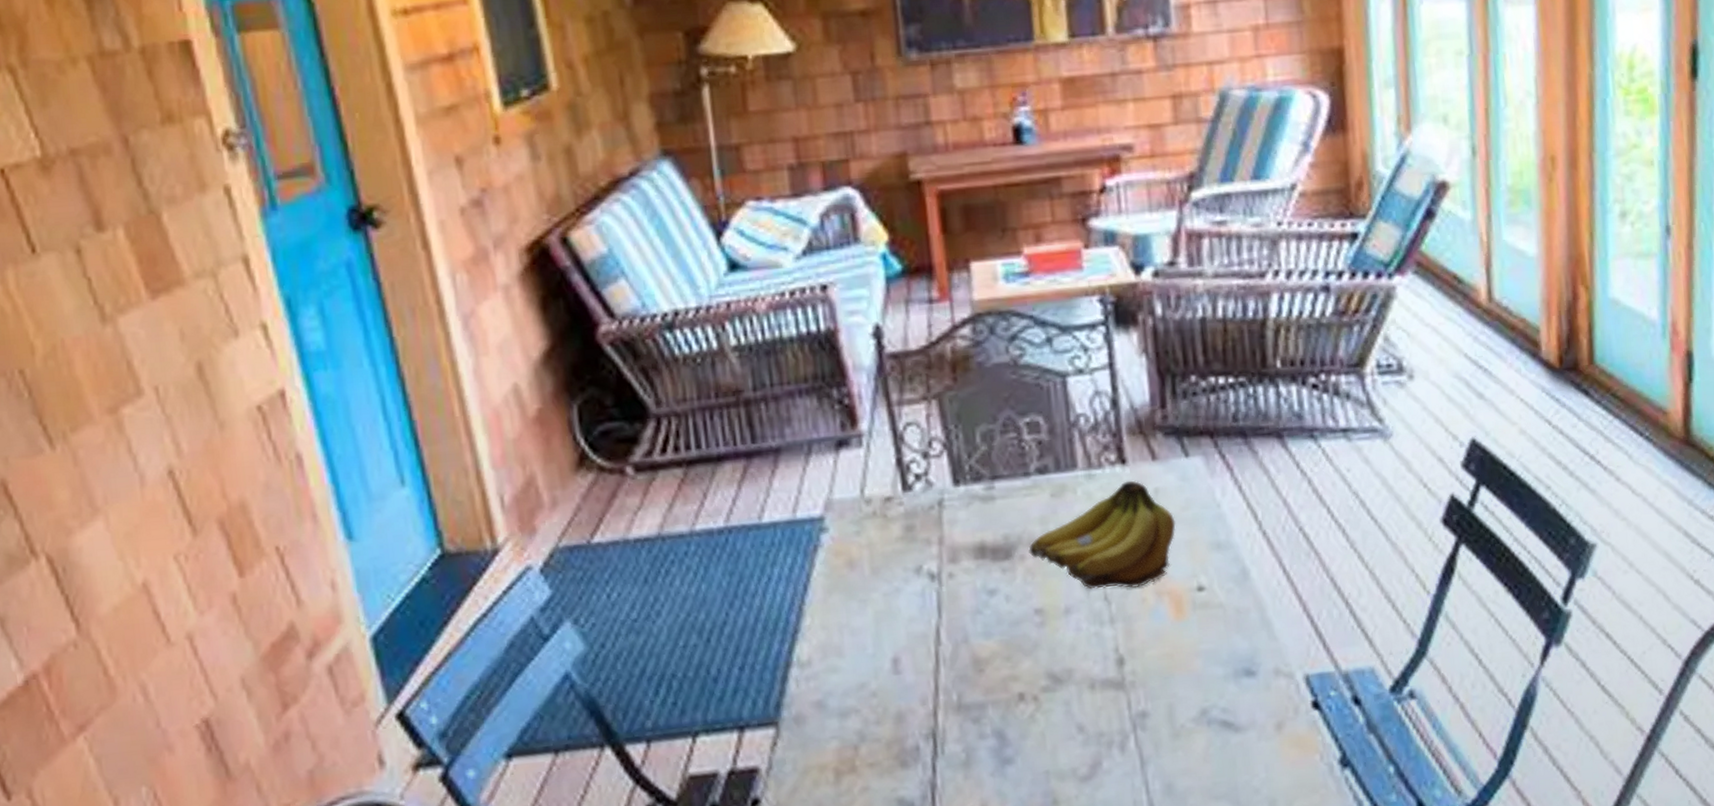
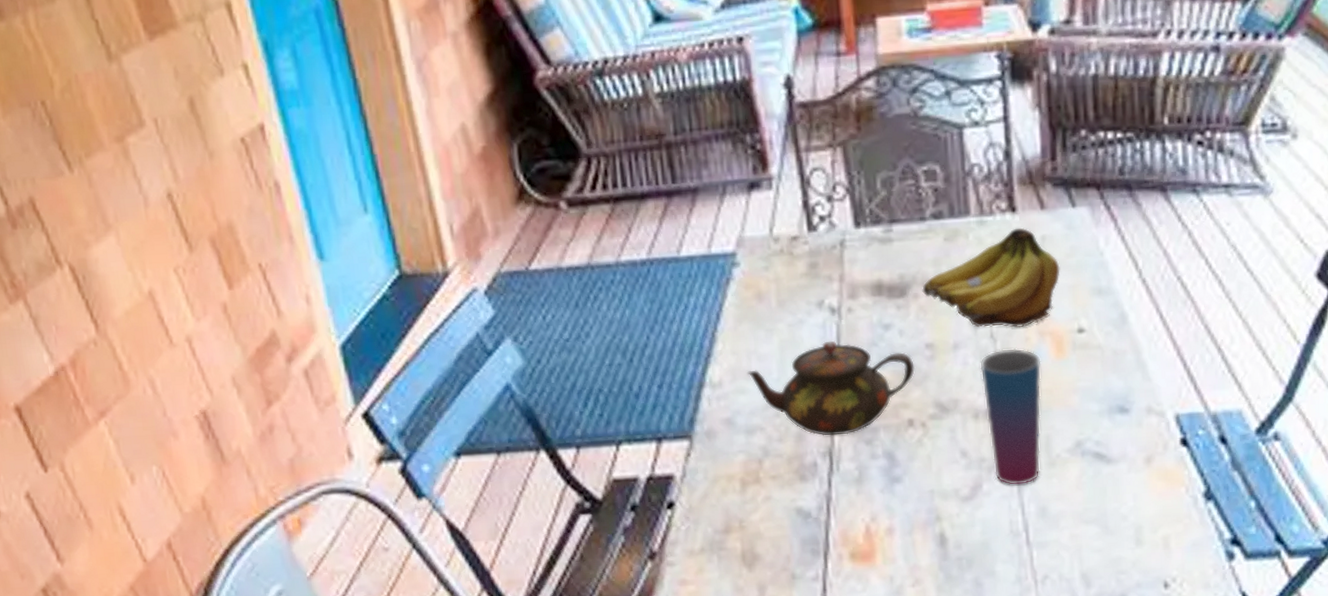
teapot: none [838,609,1024,716] -> present [746,340,915,436]
cup: none [1094,610,1165,762] -> present [980,348,1042,486]

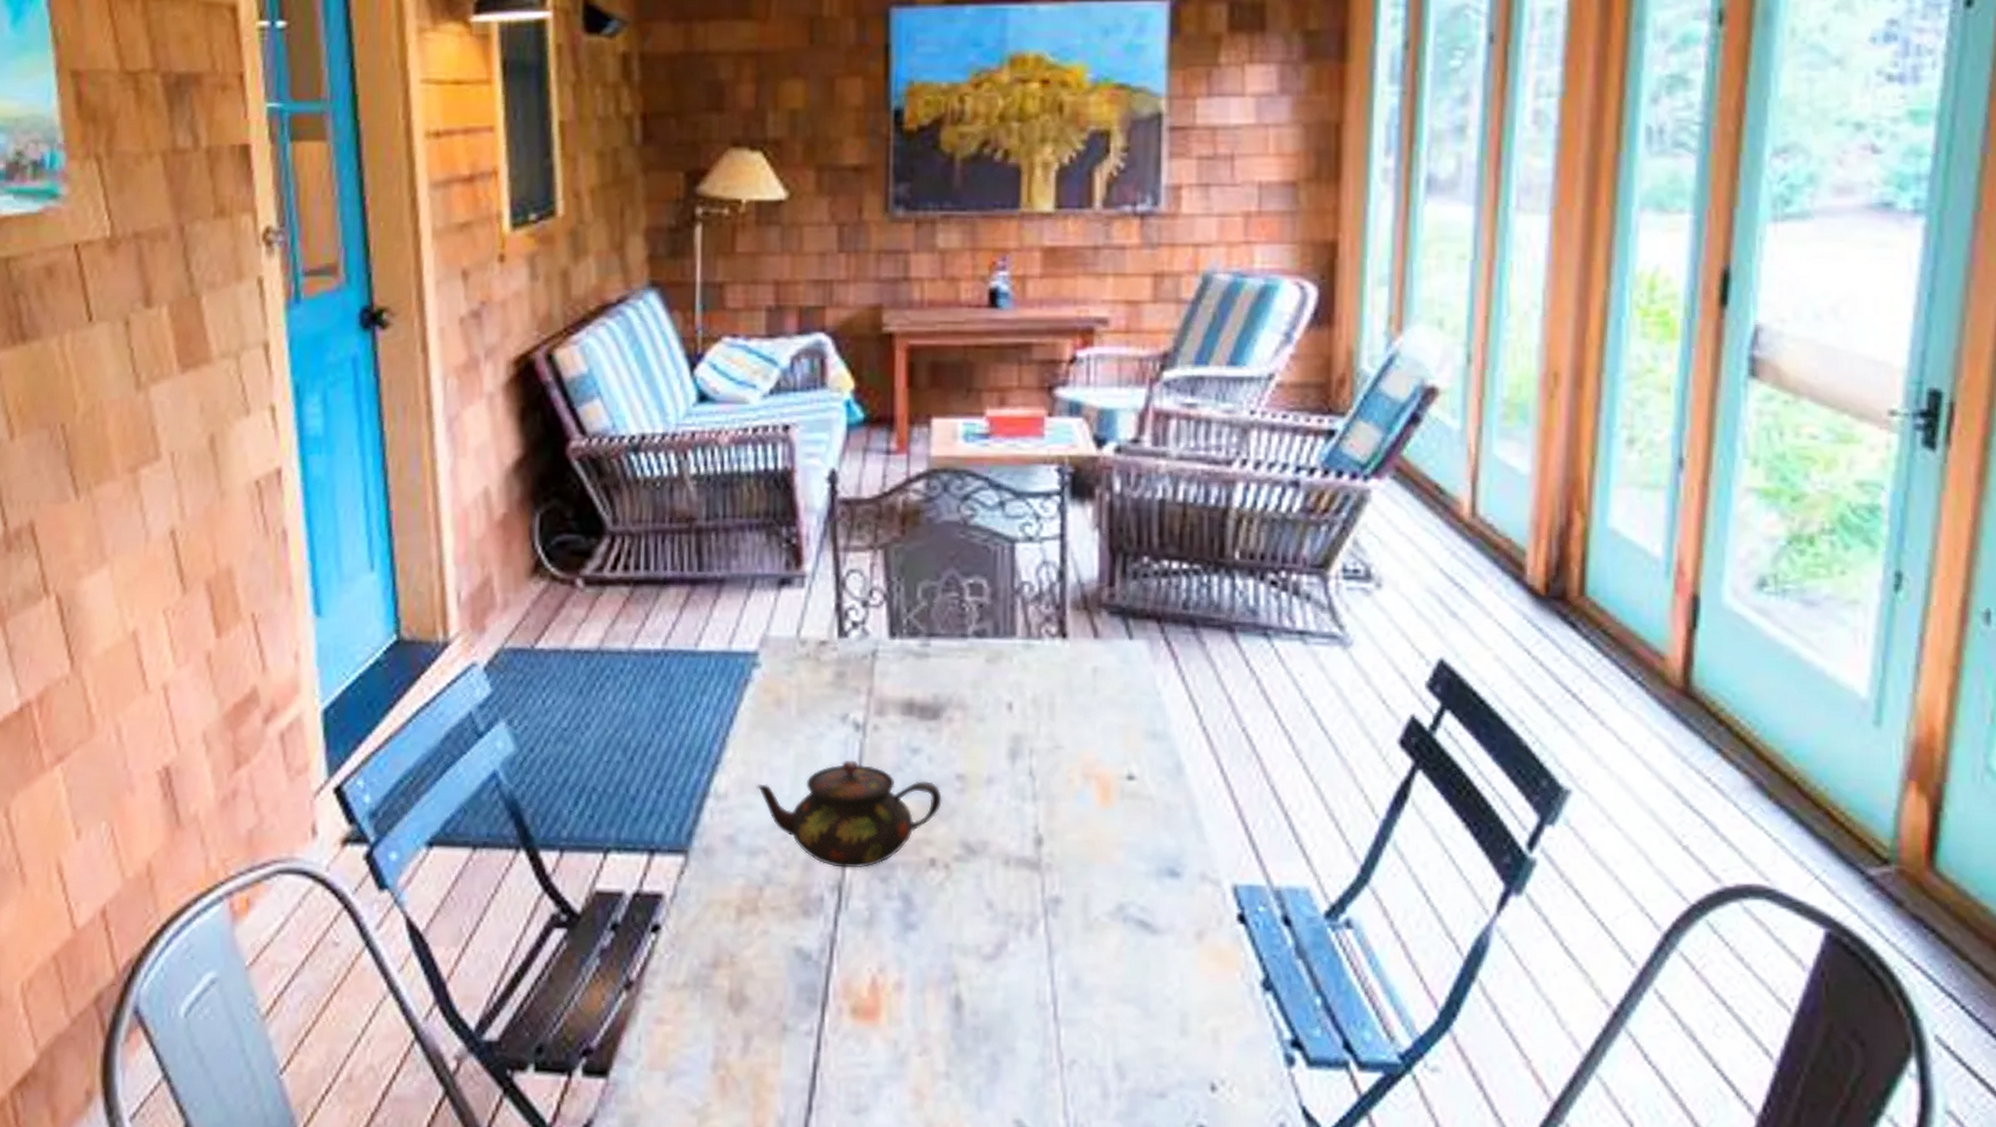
fruit: present [921,227,1060,328] -> none [956,656,1112,767]
cup: present [980,348,1042,486] -> none [1015,788,1084,949]

